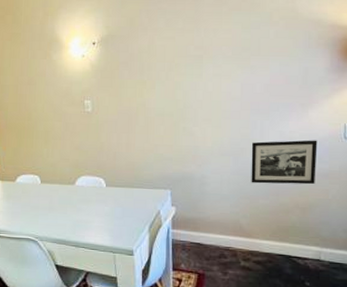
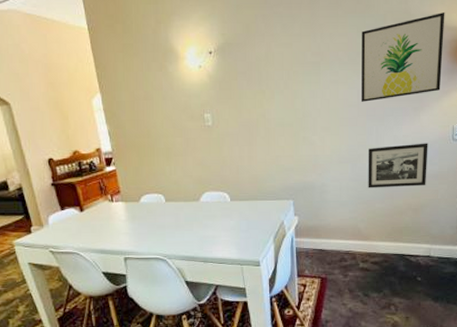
wall art: none [244,12,335,96] -> present [360,13,445,102]

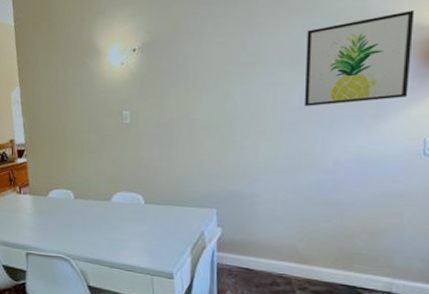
picture frame: present [368,143,428,188] -> none [309,156,390,207]

